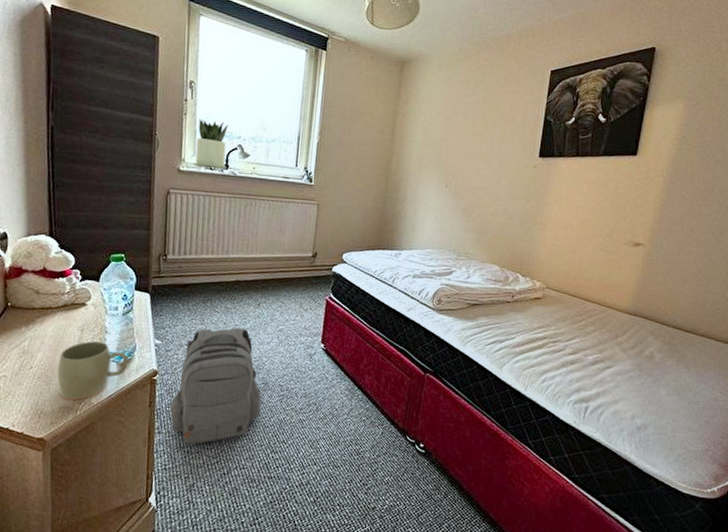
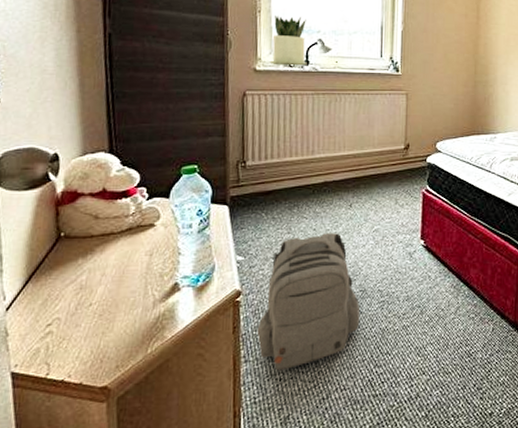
mug: present [57,341,129,400] -> none [121,265,207,337]

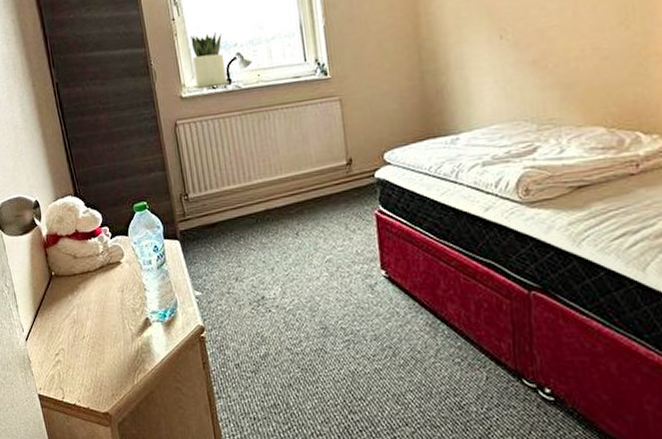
backpack: present [257,233,361,371] -> none [224,265,326,410]

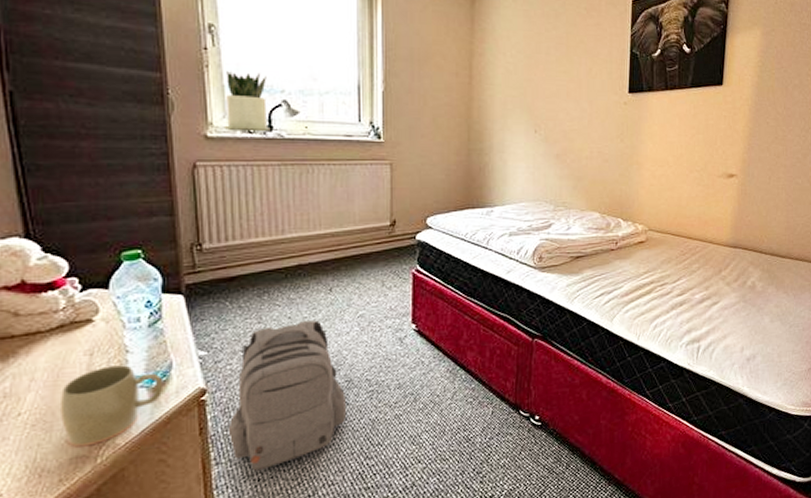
mug: none [106,301,173,369] -> present [59,365,164,447]
backpack: none [224,265,326,410] -> present [228,320,347,471]

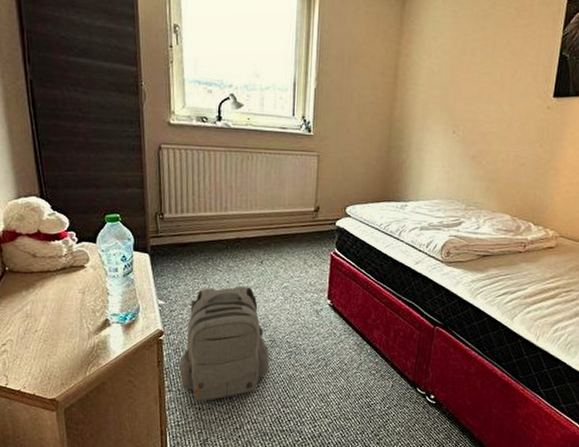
mug: present [59,365,164,447] -> none [62,303,133,362]
planter: present [223,71,270,132] -> none [183,67,220,122]

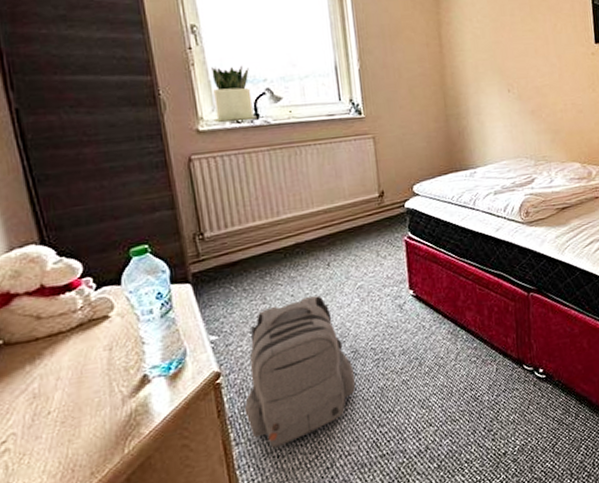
planter: none [183,67,220,122] -> present [211,65,257,123]

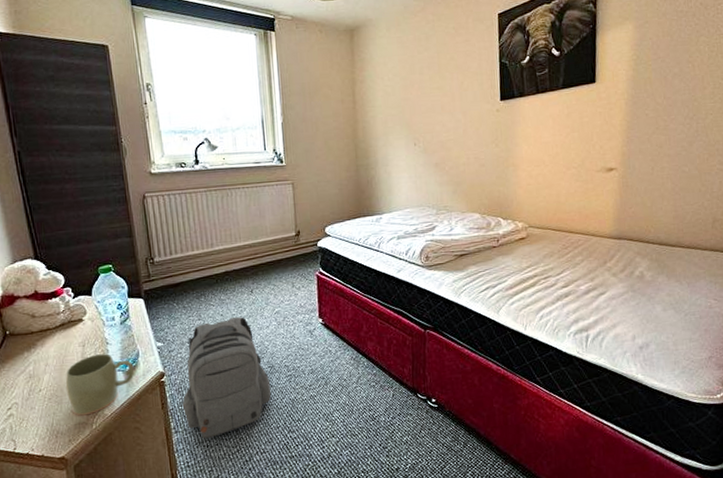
mug: none [85,356,181,439] -> present [65,353,134,416]
planter: present [211,65,257,123] -> none [162,118,197,167]

